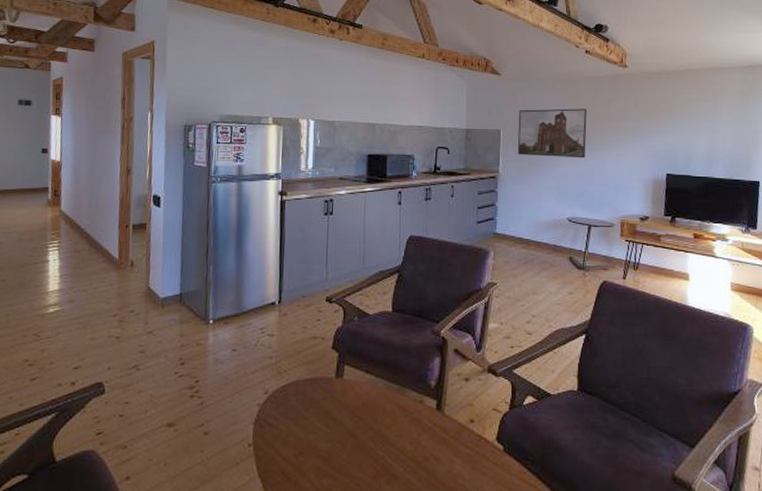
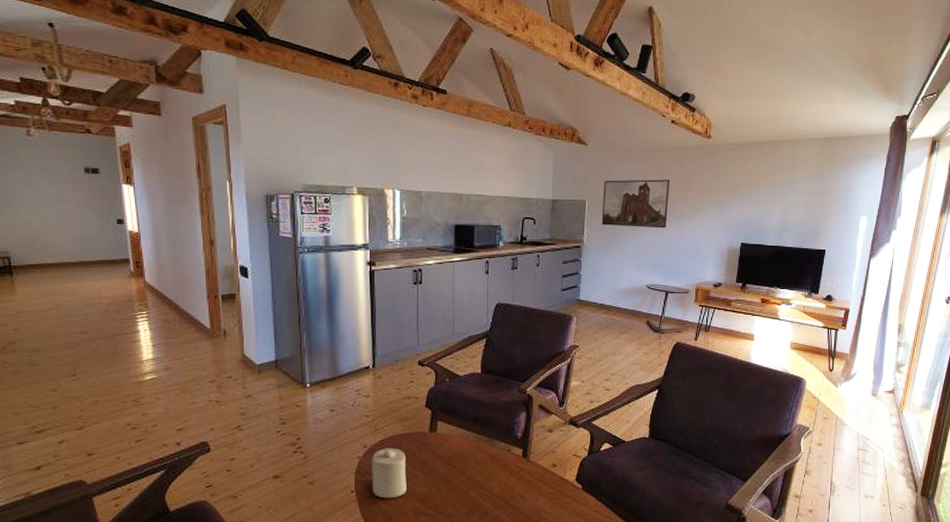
candle: none [271,395,309,455] -> present [372,448,407,499]

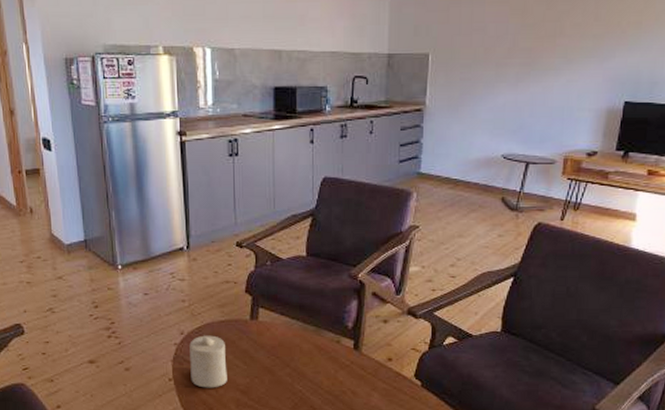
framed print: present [601,179,670,229] -> none [448,24,536,86]

